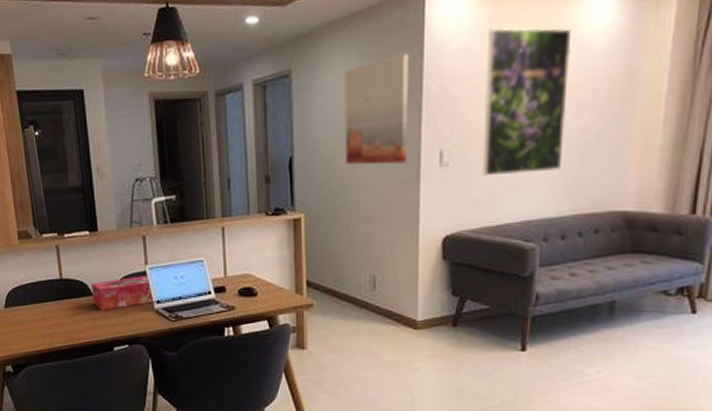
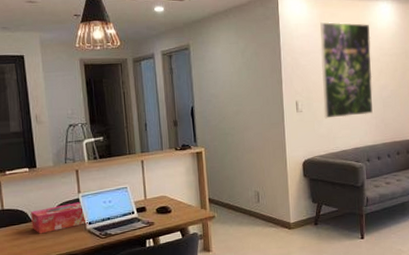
wall art: present [344,53,409,165] -> none [227,36,275,112]

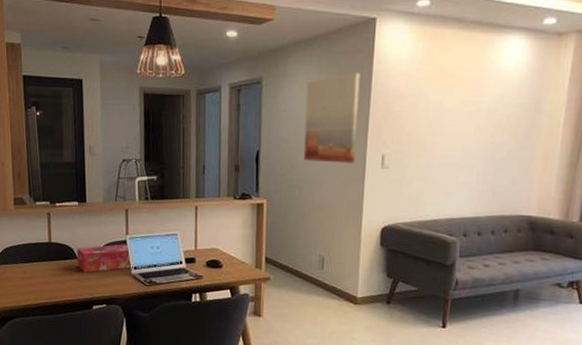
wall art: none [227,36,275,112] -> present [303,73,360,164]
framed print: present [320,21,373,119] -> none [415,58,491,180]

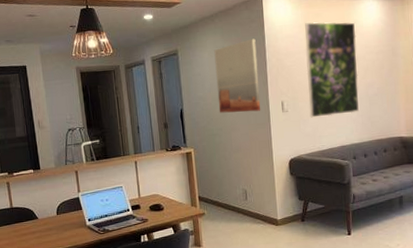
tissue box: present [77,244,133,273] -> none [36,200,87,230]
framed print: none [415,58,491,180] -> present [305,21,359,118]

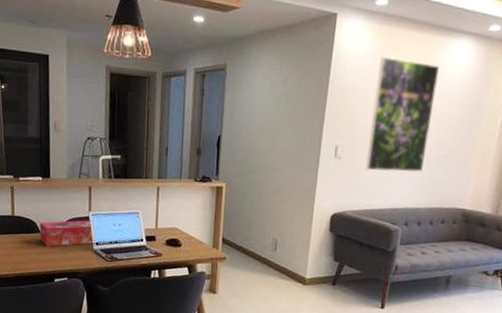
tissue box: none [36,200,87,230] -> present [39,220,95,247]
wall art: present [214,38,261,113] -> none [262,65,320,153]

